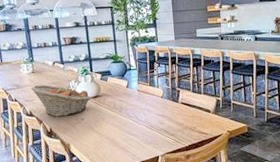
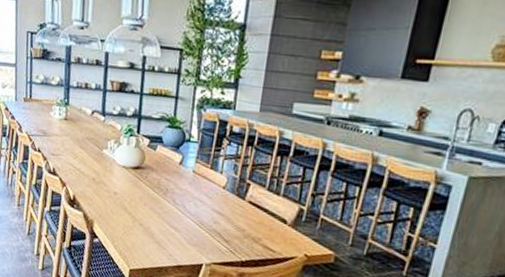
fruit basket: present [31,84,91,117] -> none [60,136,131,185]

